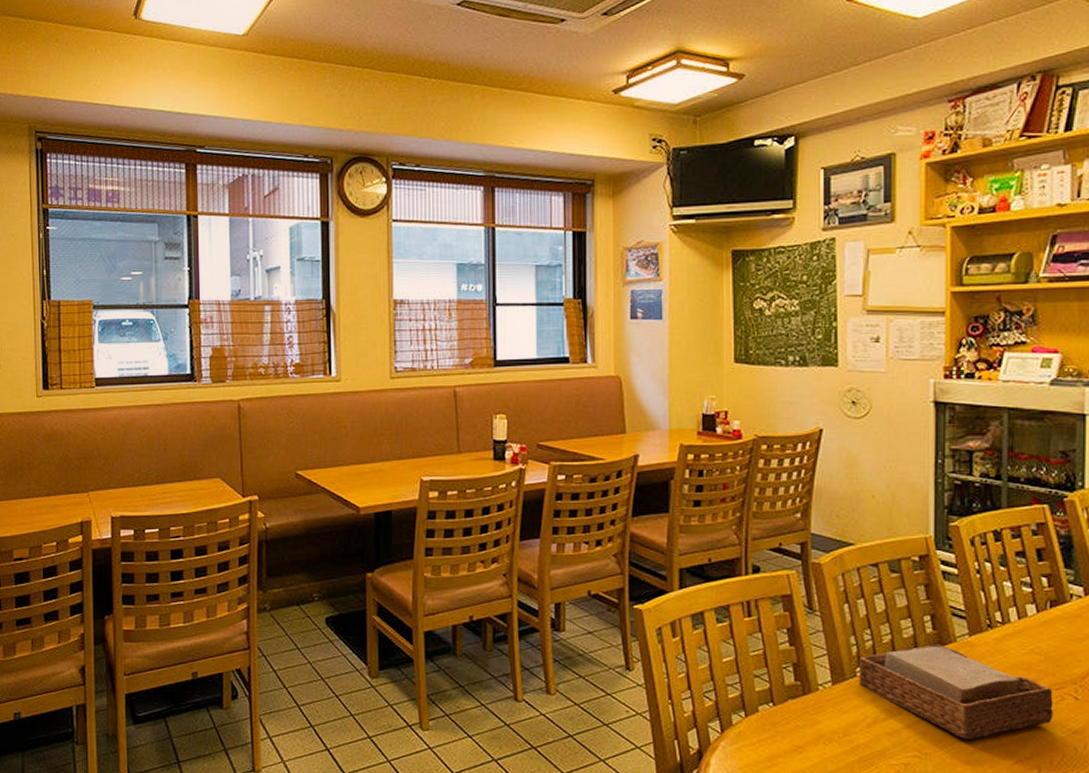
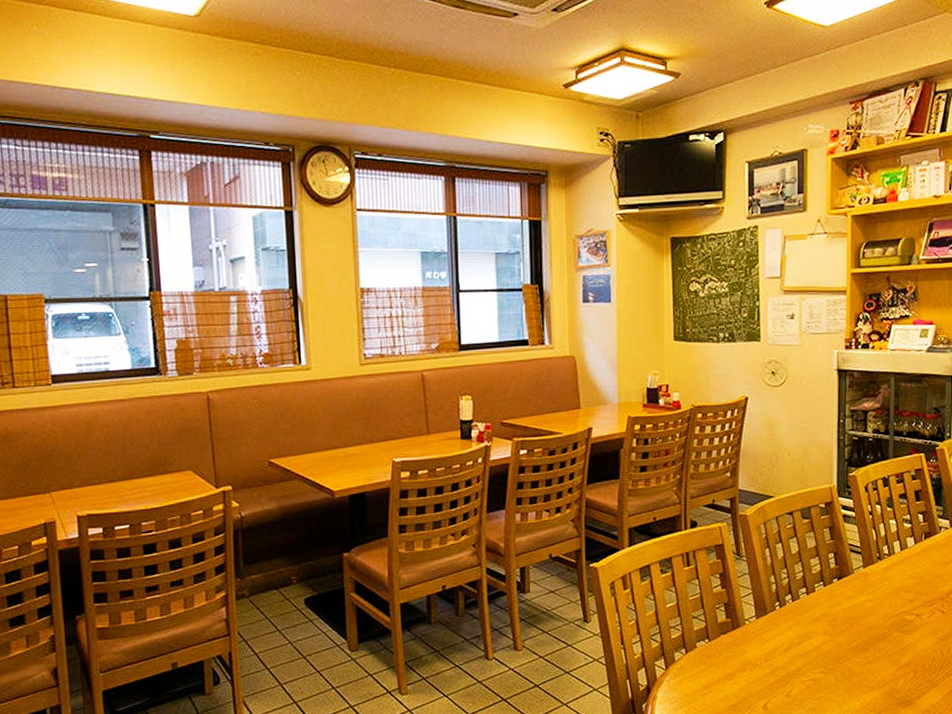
napkin holder: present [858,644,1053,740] -> none [777,577,926,655]

